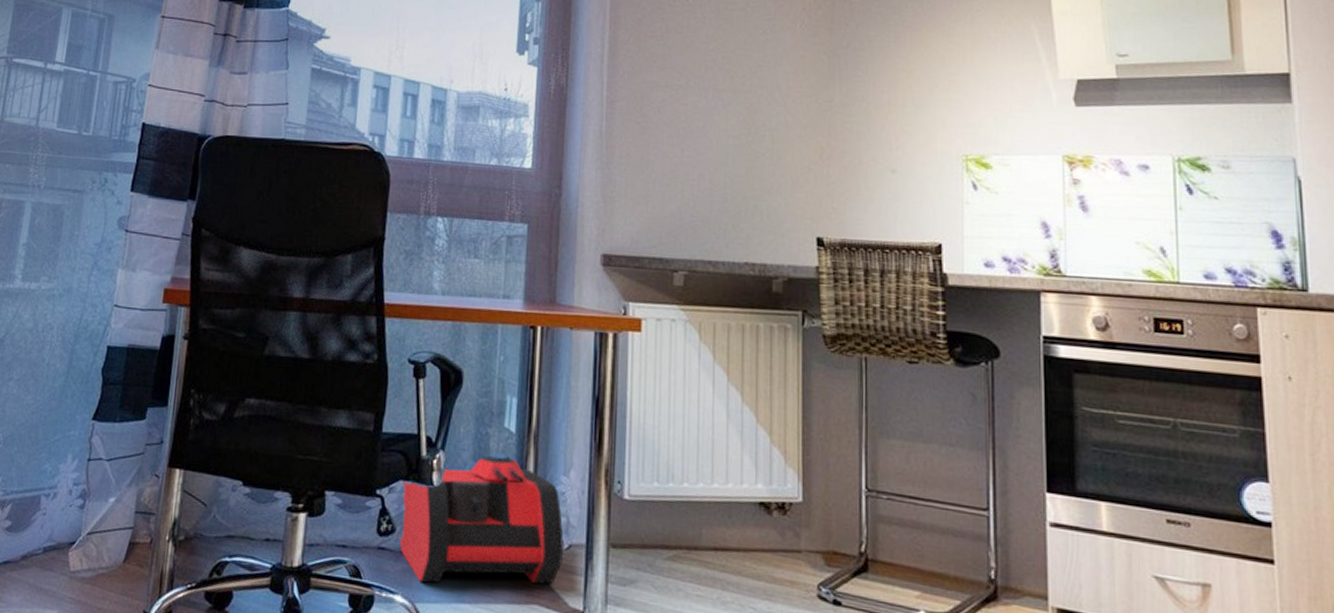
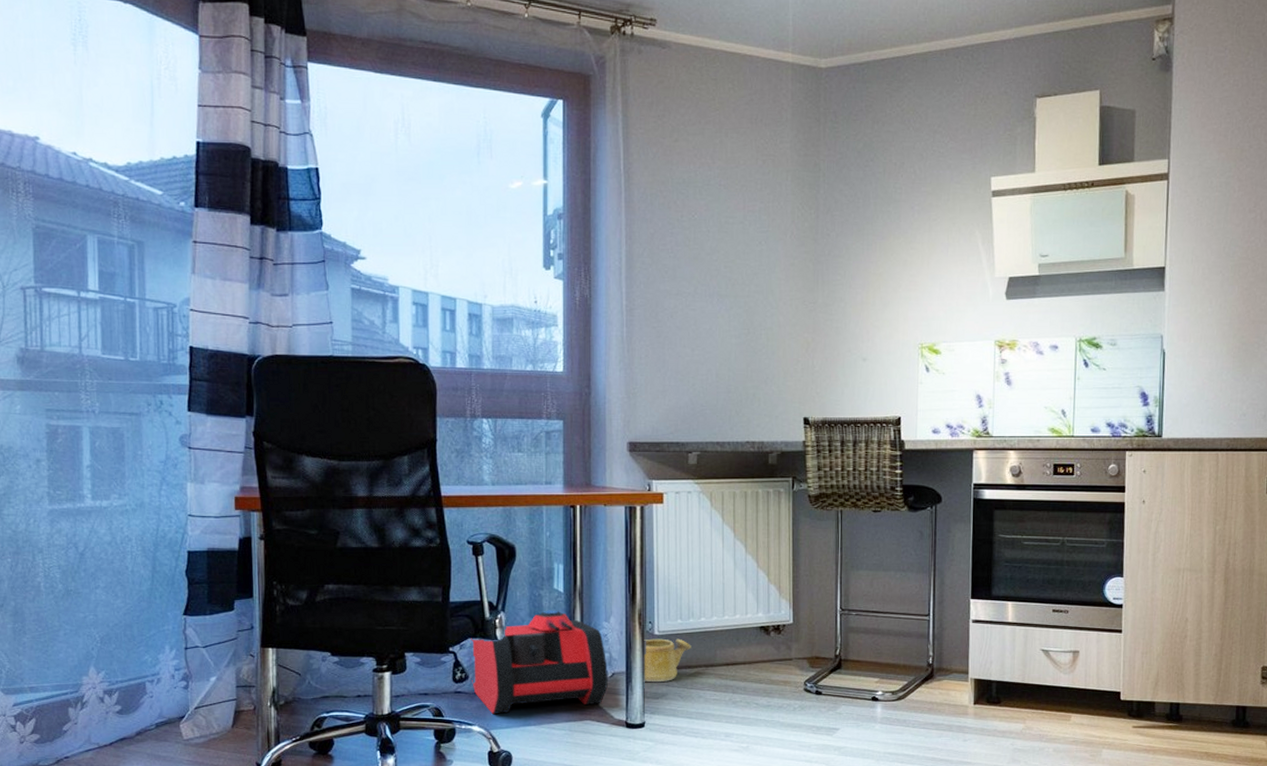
watering can: none [606,504,670,565] -> present [643,638,691,683]

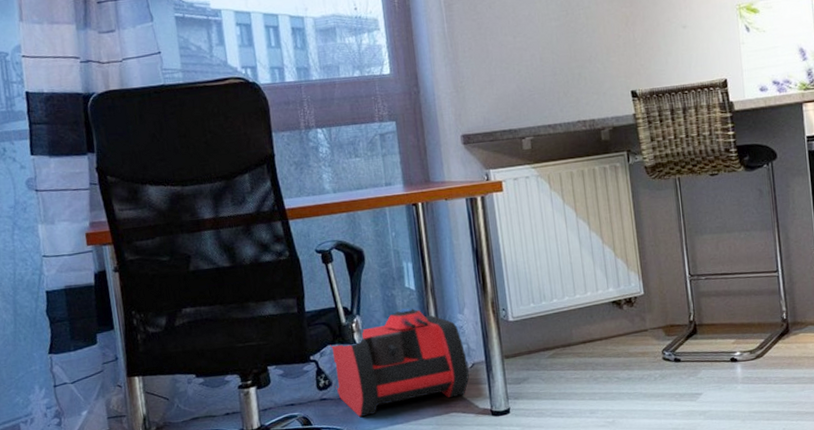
watering can: present [643,638,691,683] -> none [499,322,547,369]

